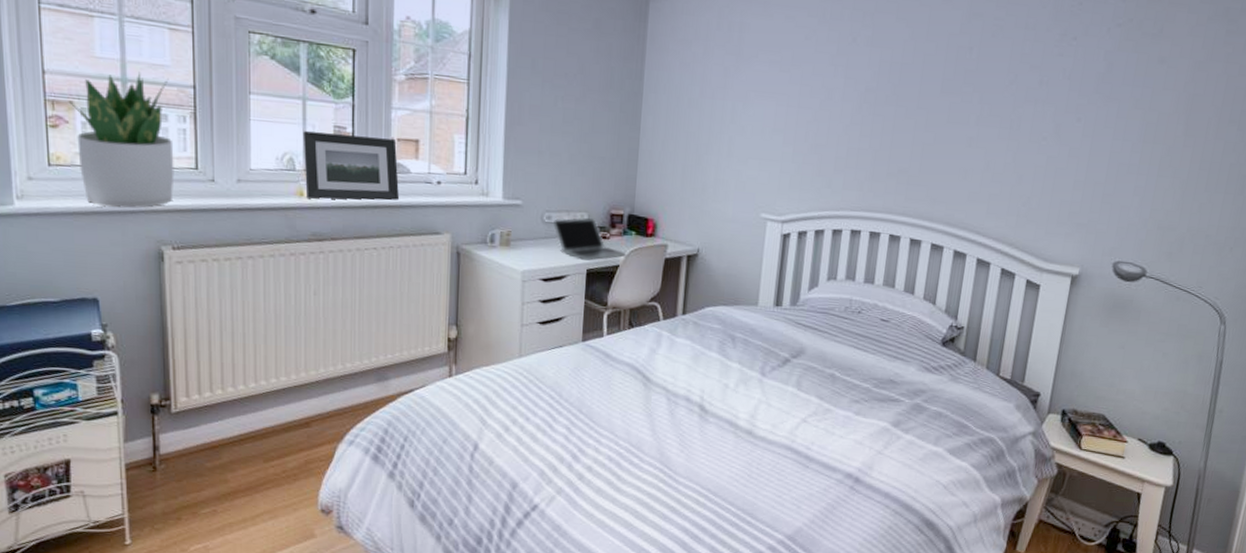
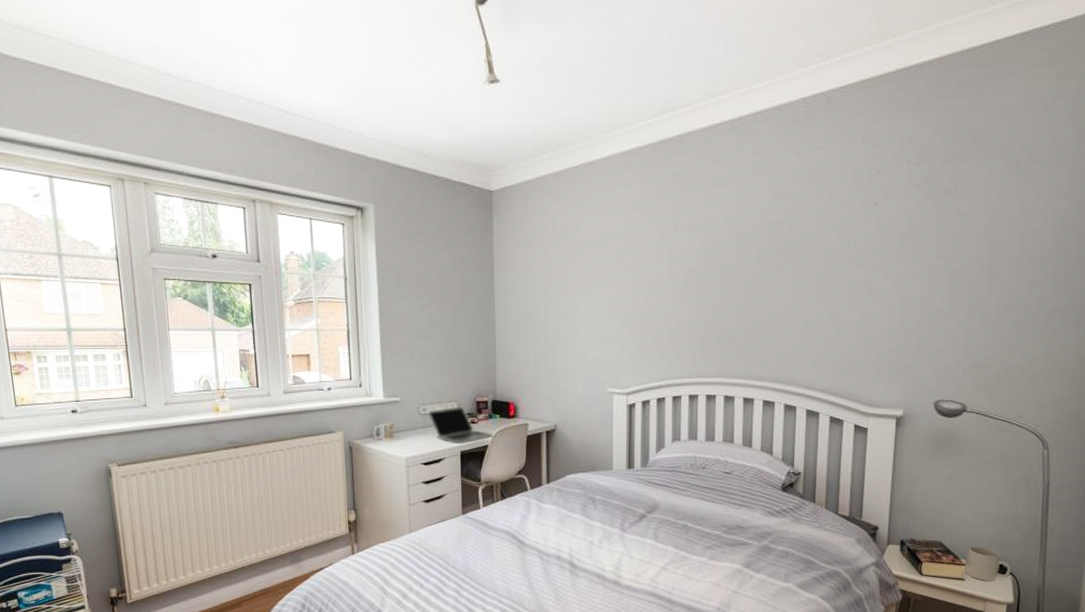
planter: present [69,71,174,209] -> none [28,321,115,436]
picture frame: present [302,131,400,201] -> none [214,356,298,413]
mug: none [1125,422,1175,462] -> present [964,546,1012,582]

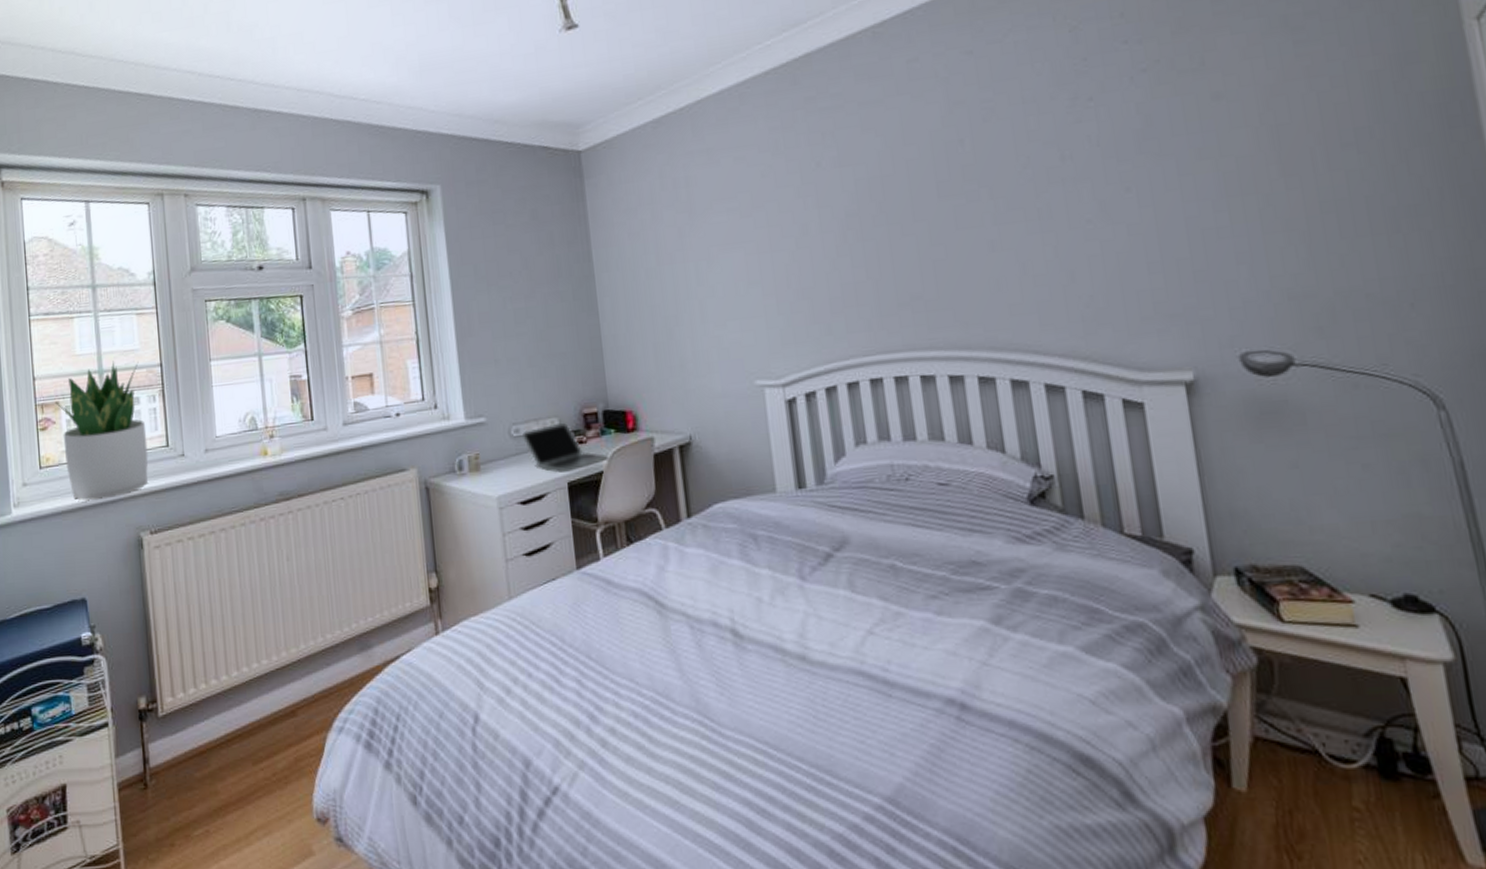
planter: none [28,321,115,436] -> present [56,360,148,501]
mug: present [964,546,1012,582] -> none [1349,569,1437,628]

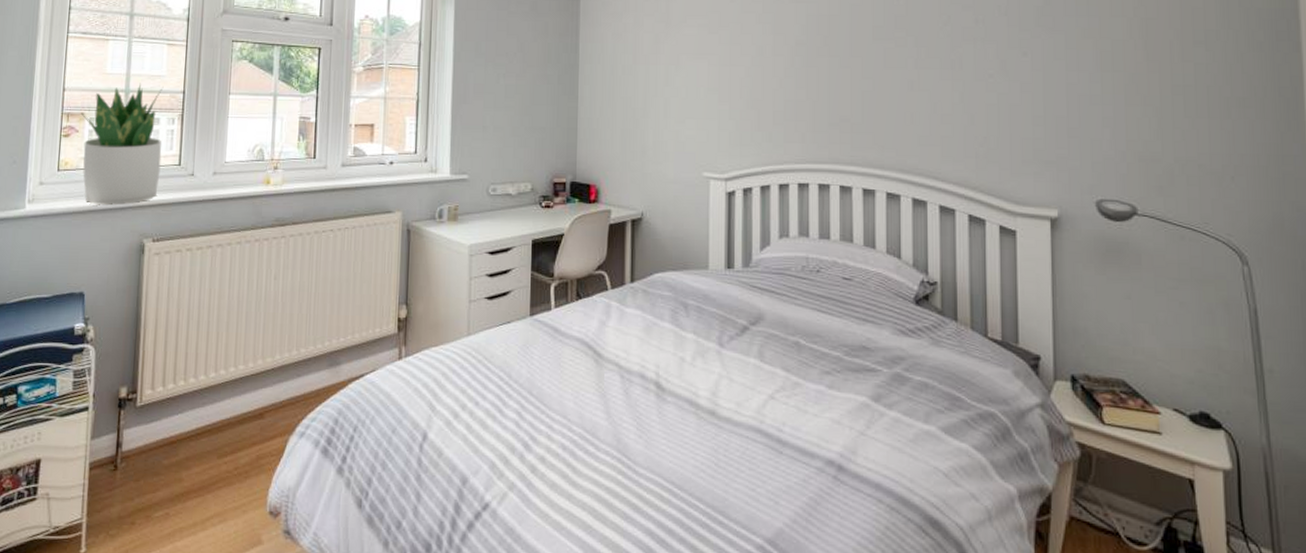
laptop: present [521,422,608,472] -> none [497,187,570,231]

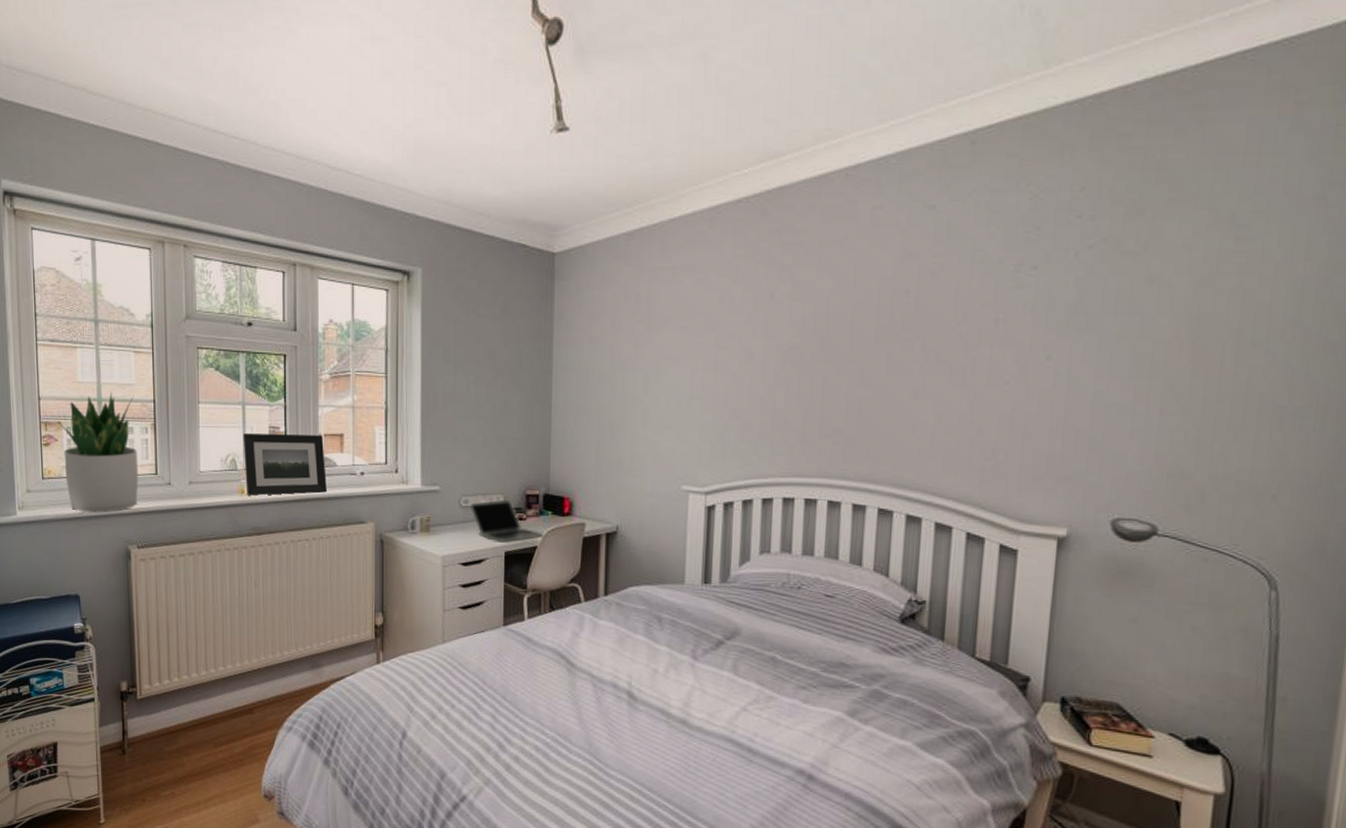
picture frame: none [272,124,356,186] -> present [243,433,328,496]
laptop: none [497,187,570,231] -> present [469,499,543,543]

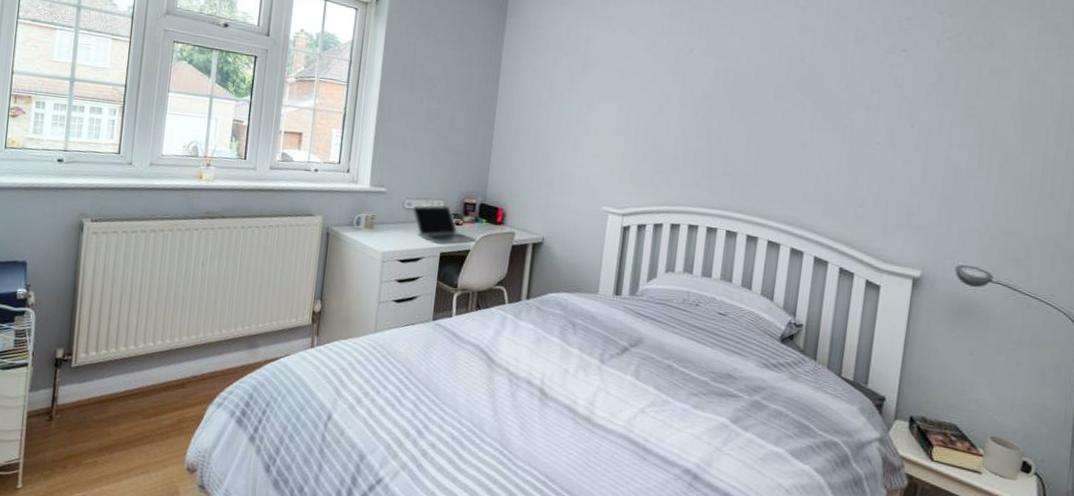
planter: present [58,391,139,514] -> none [28,73,107,186]
picture frame: present [243,433,328,496] -> none [204,124,284,185]
mug: none [1151,712,1222,763] -> present [981,435,1037,480]

